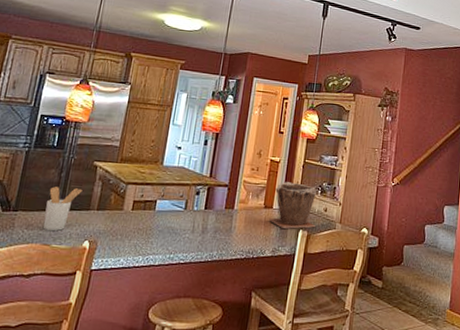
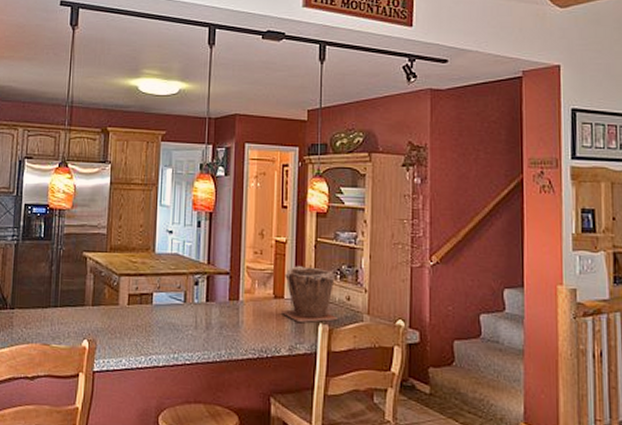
utensil holder: present [43,186,83,231] -> none [40,281,75,329]

